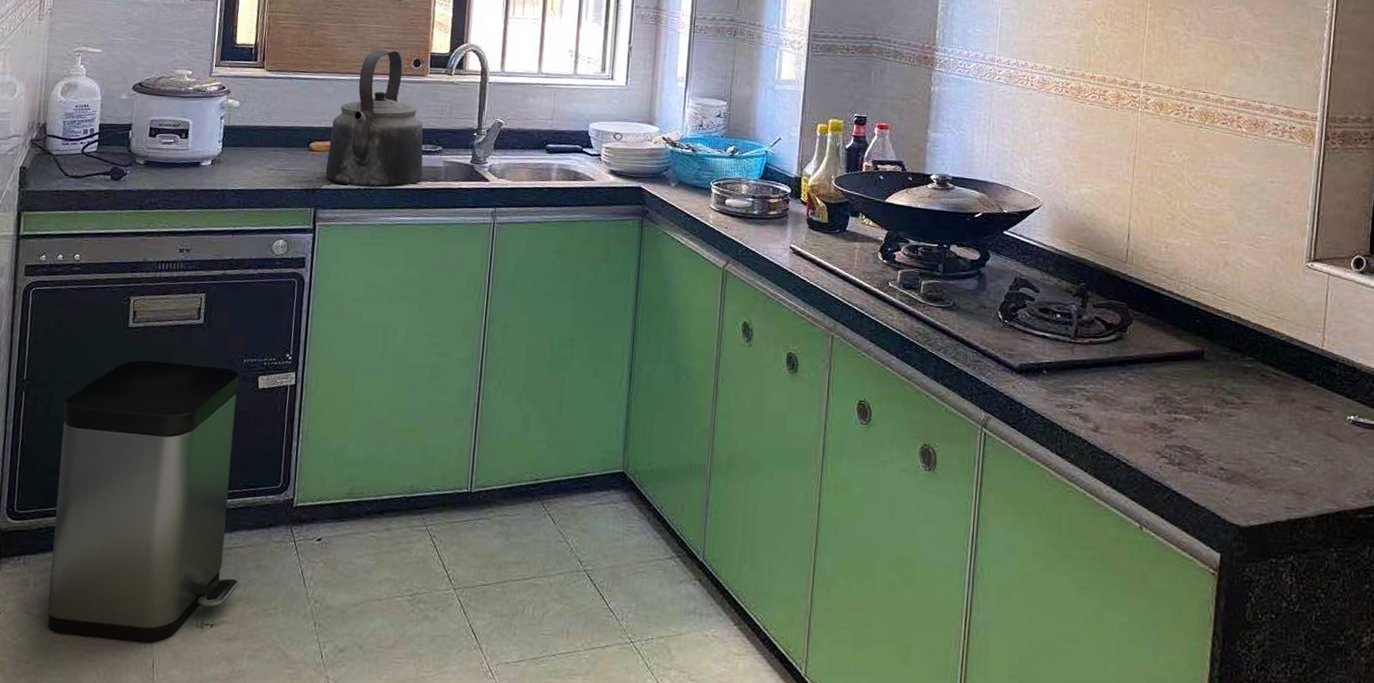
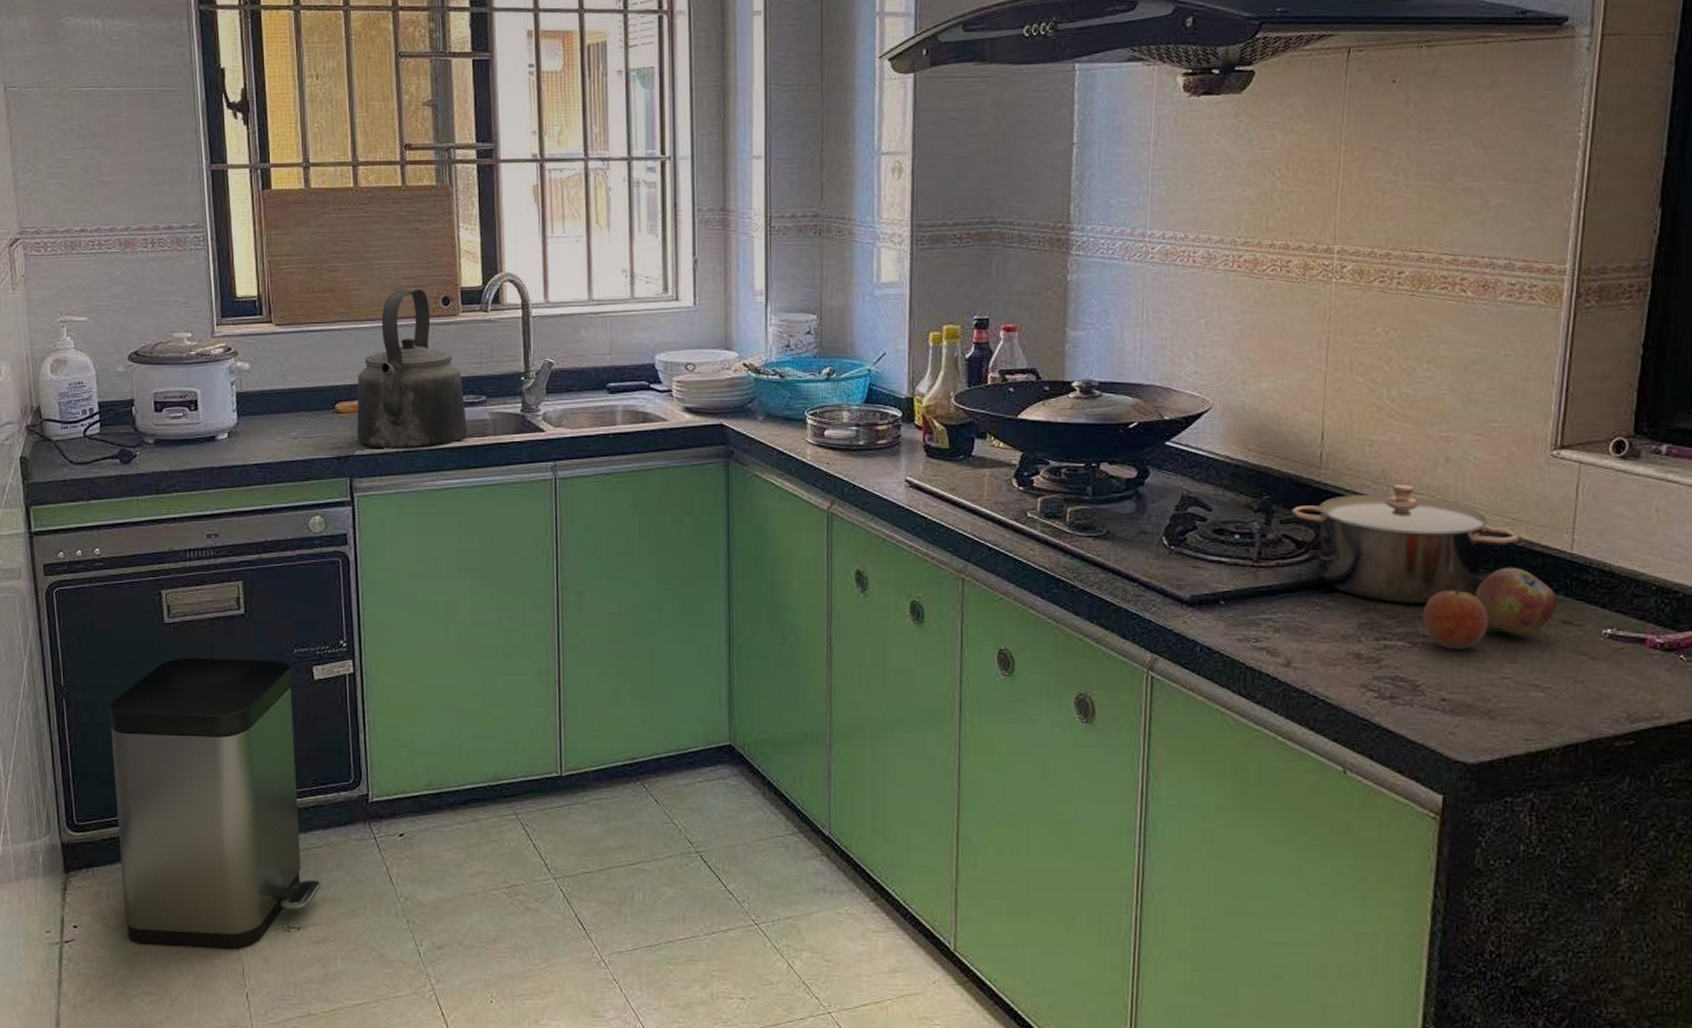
cooking pot: none [1102,280,1282,385] -> present [1291,483,1519,604]
fruit: none [1206,368,1258,426] -> present [1423,583,1488,650]
fruit: none [1247,357,1312,418] -> present [1475,567,1558,636]

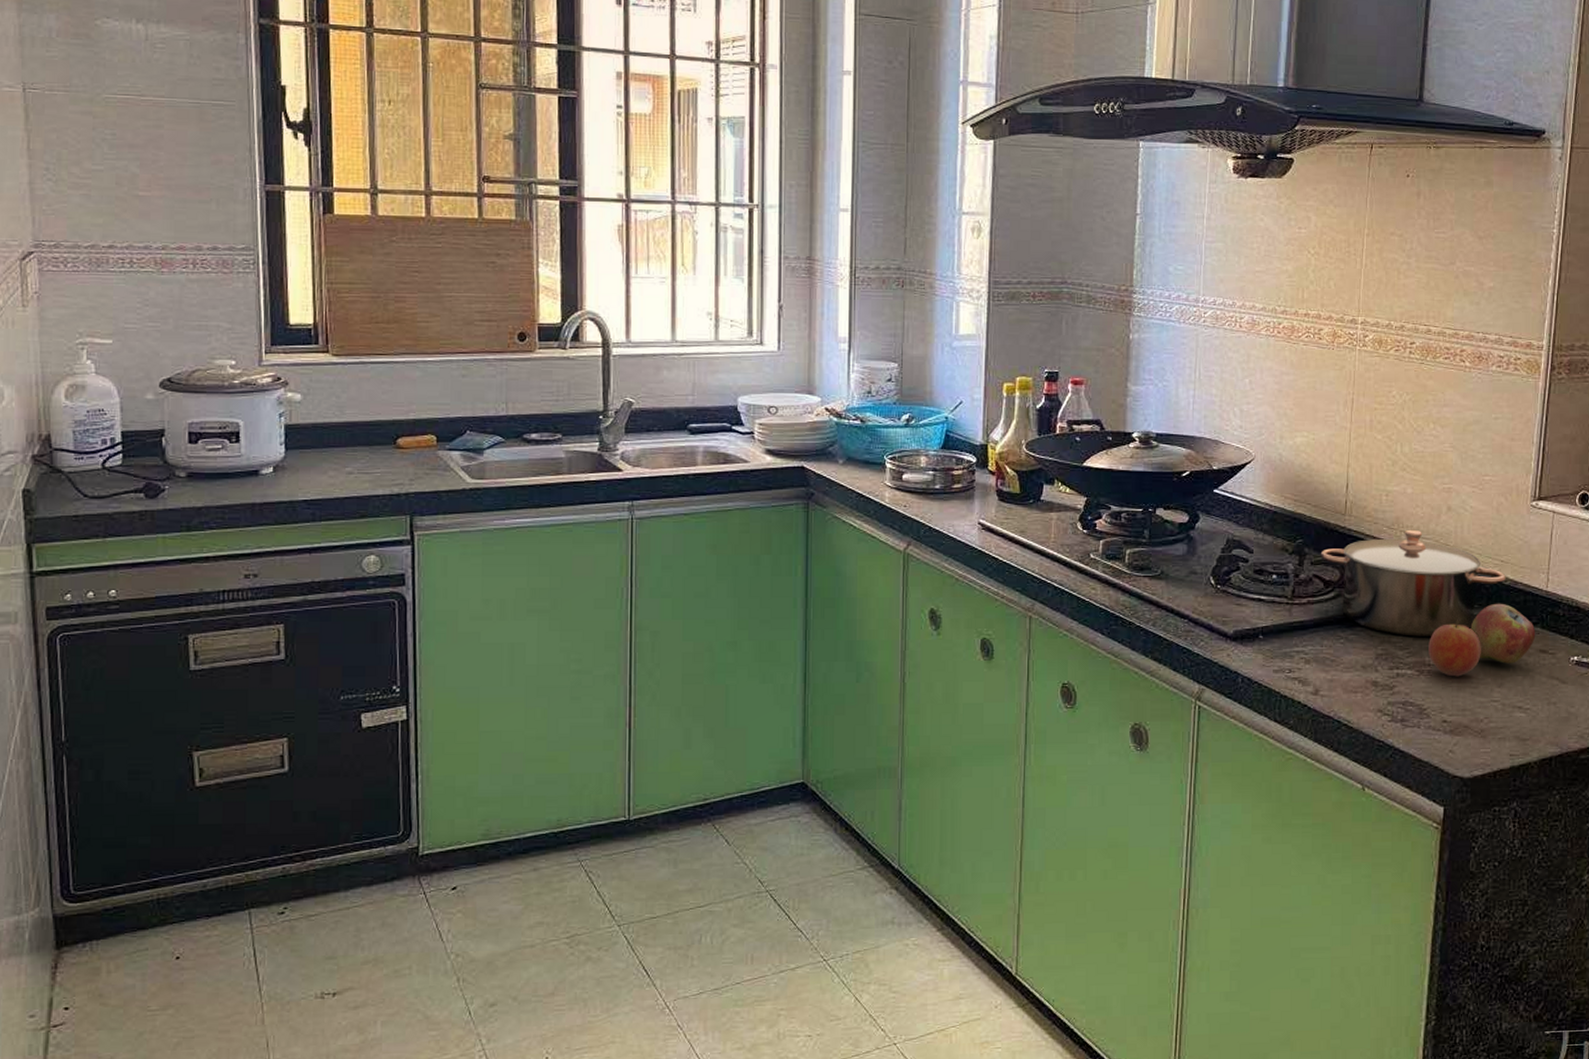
pedal bin: present [109,658,322,949] -> none [119,707,362,1023]
kettle: present [357,288,468,450] -> none [420,322,541,488]

